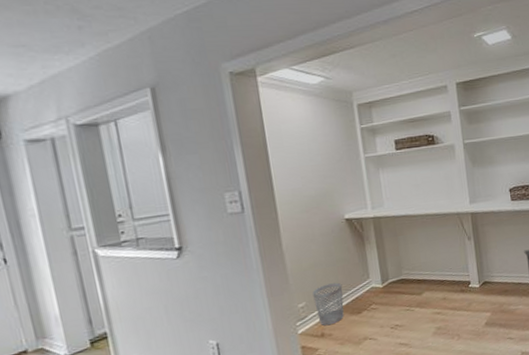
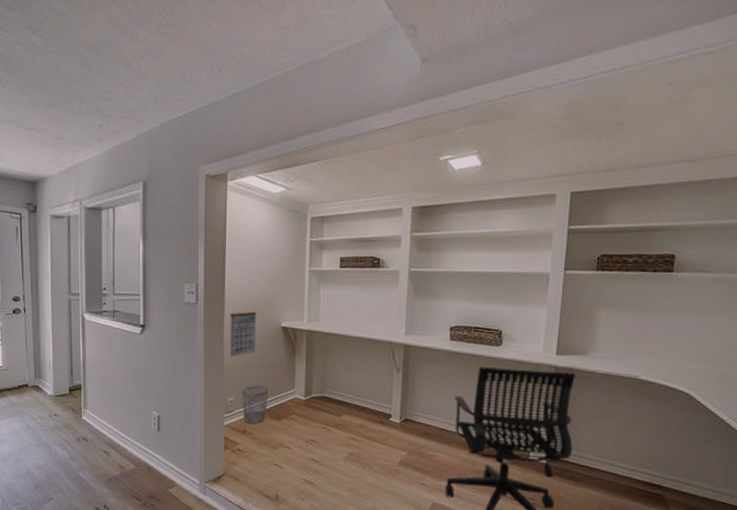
calendar: none [285,208,320,261] -> present [229,309,257,357]

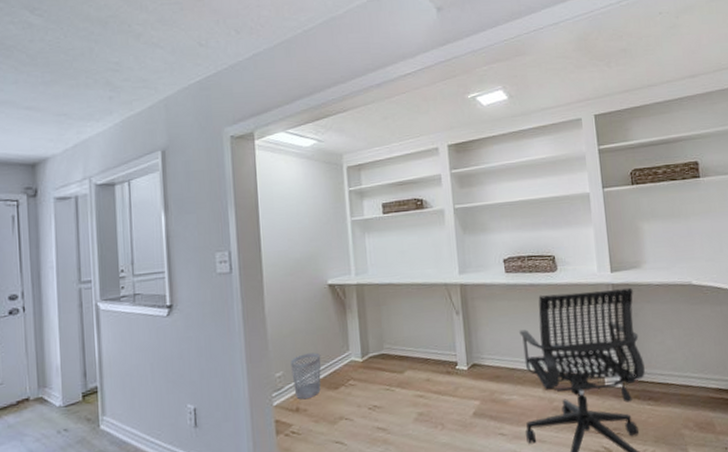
calendar: present [229,309,257,357] -> none [269,272,301,326]

